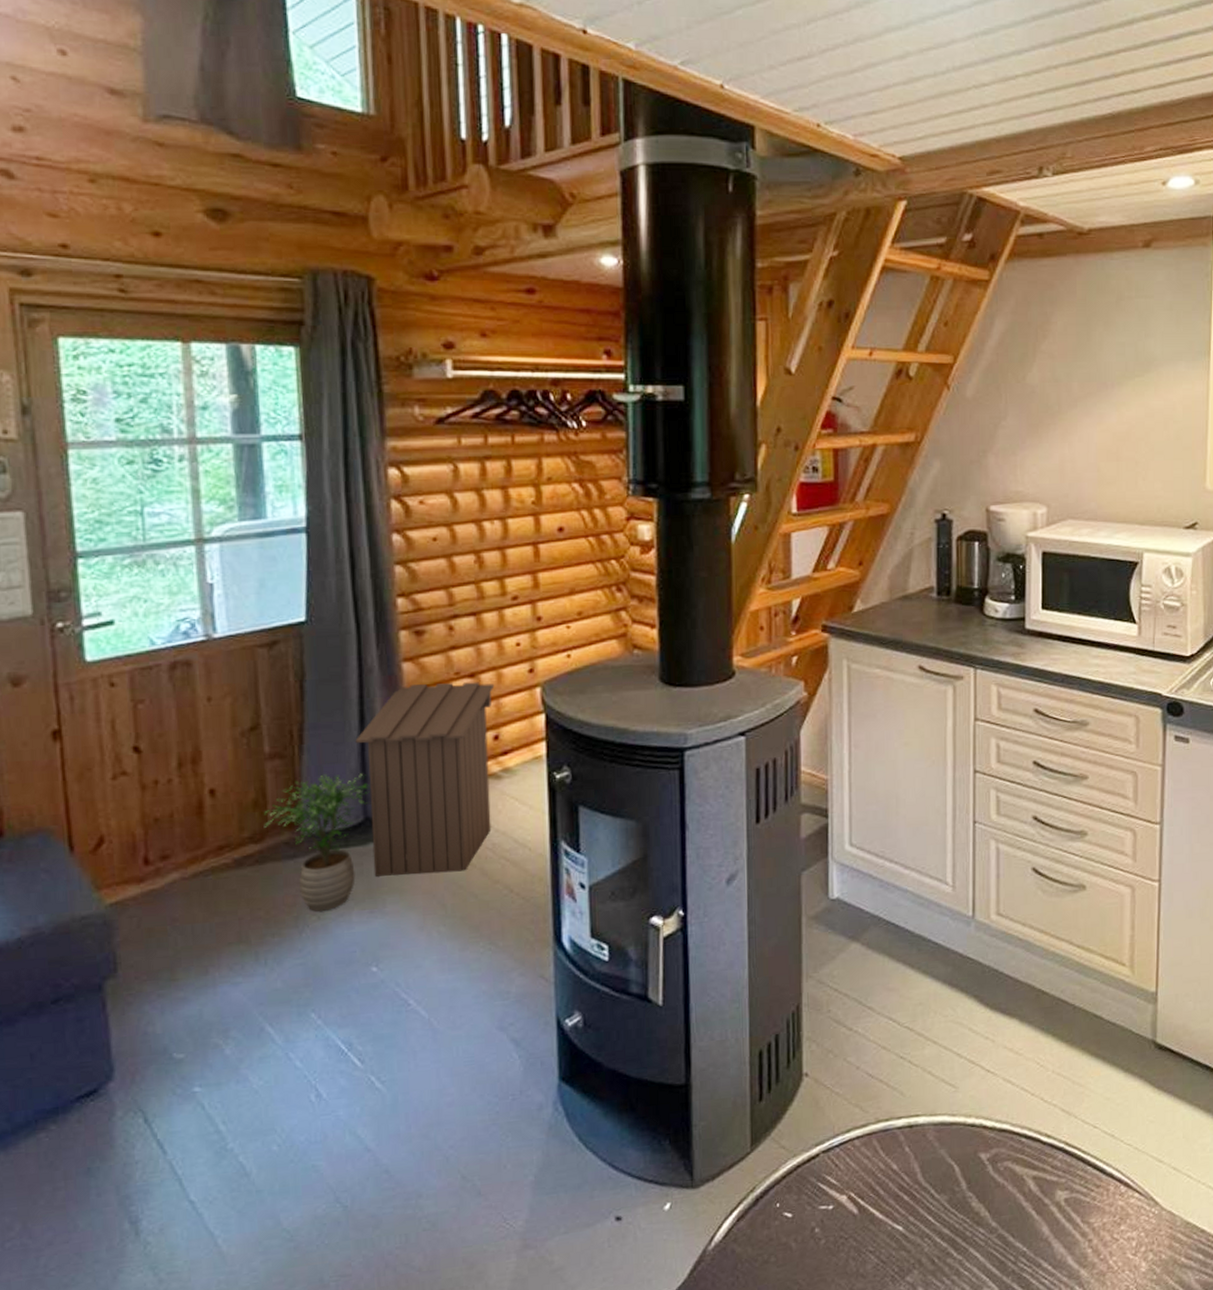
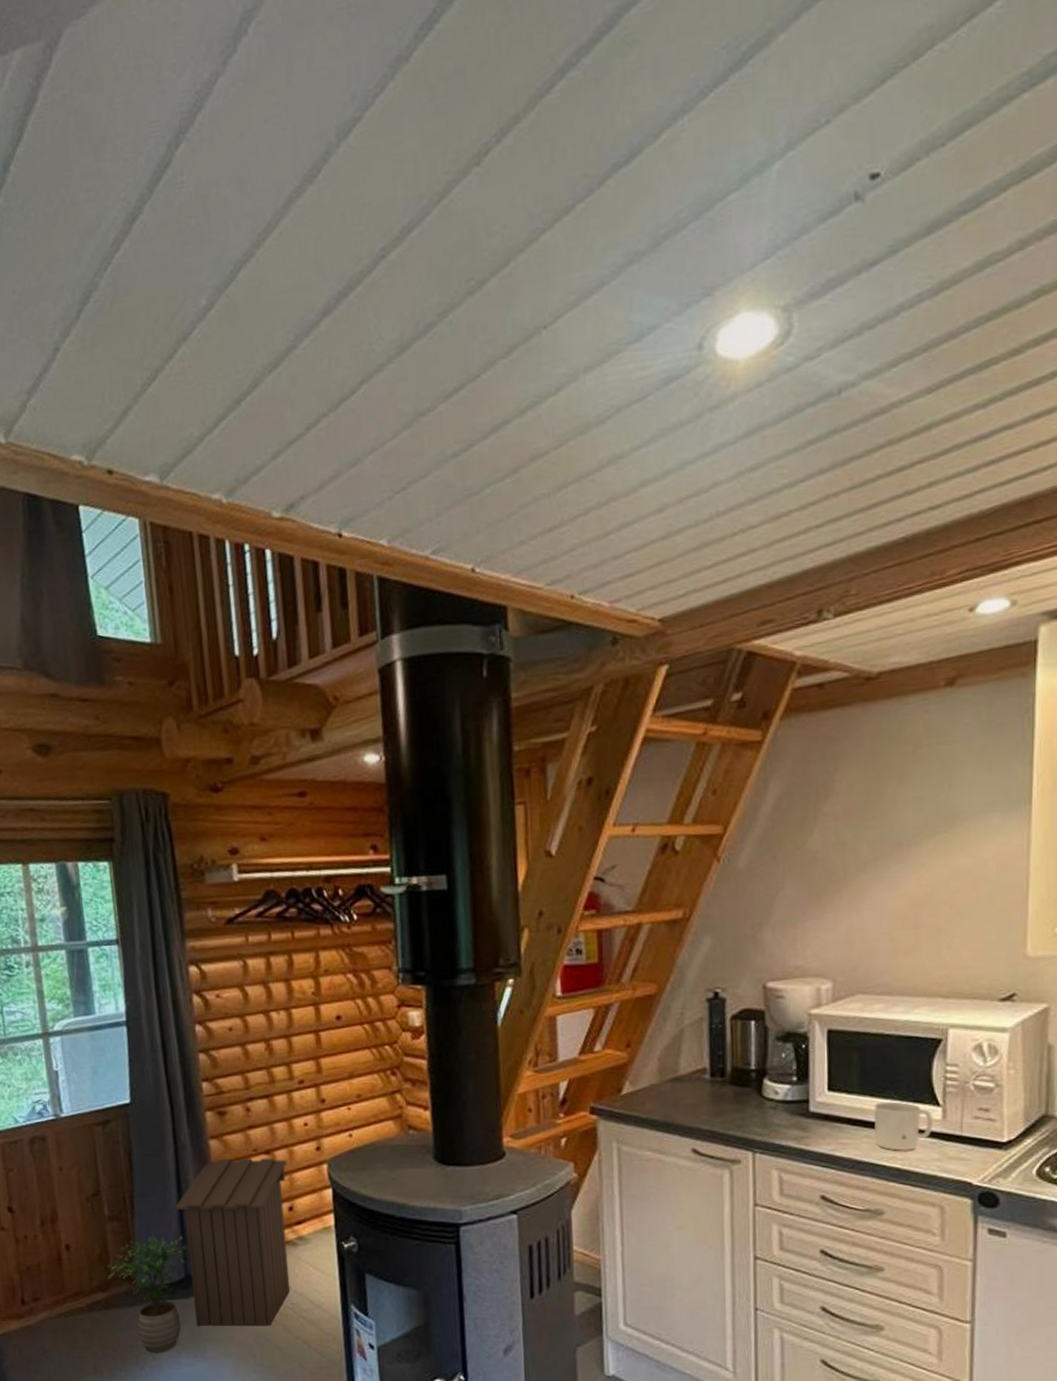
mug: none [1081,619,1130,665] -> present [874,1101,933,1151]

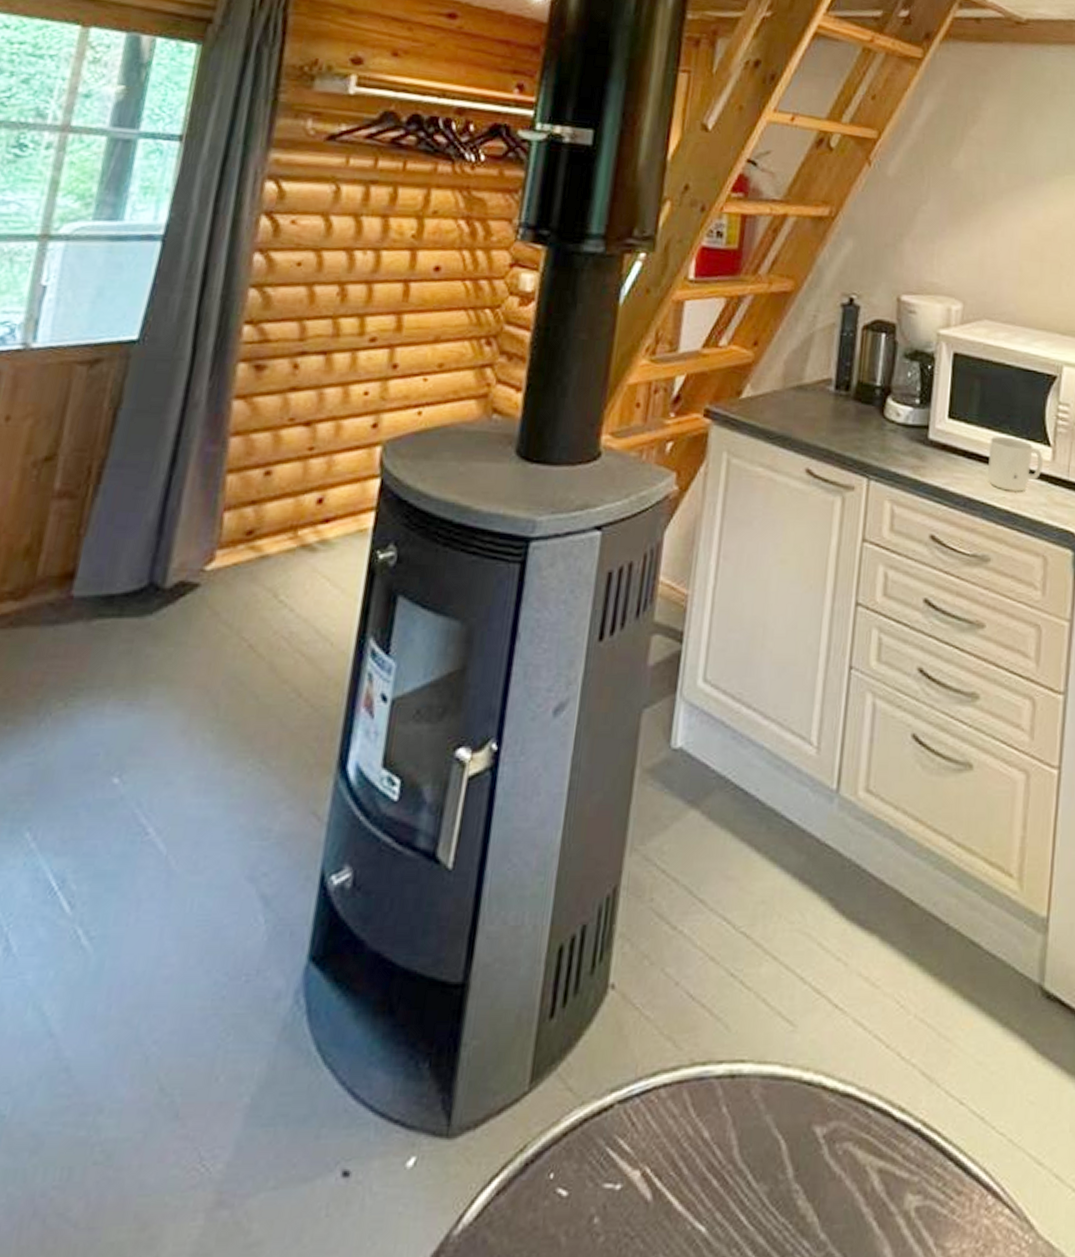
potted plant: present [107,1236,189,1354] -> none [30,523,165,698]
wooden box: present [175,1158,291,1327] -> none [143,426,331,663]

